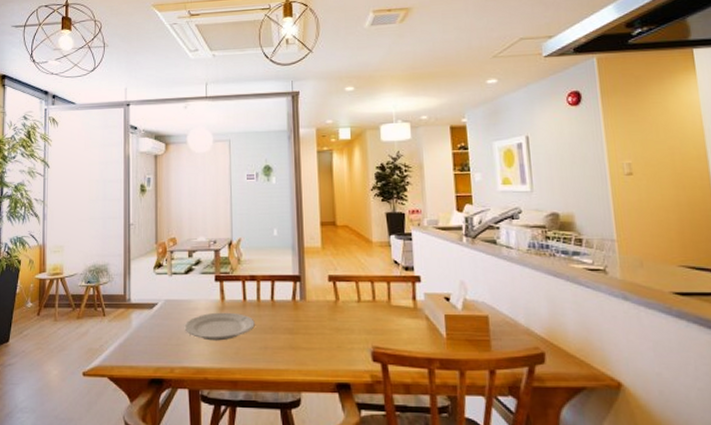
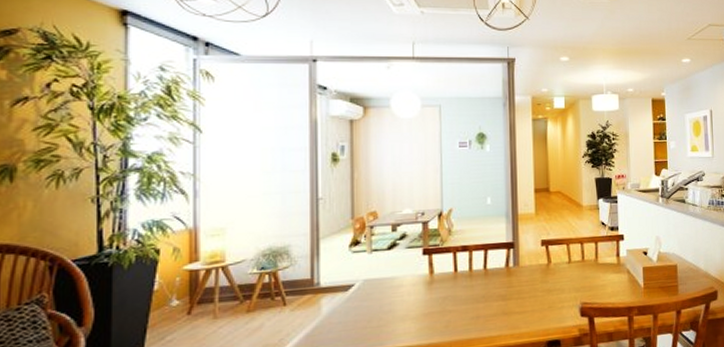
plate: present [184,312,255,341] -> none [387,285,467,318]

